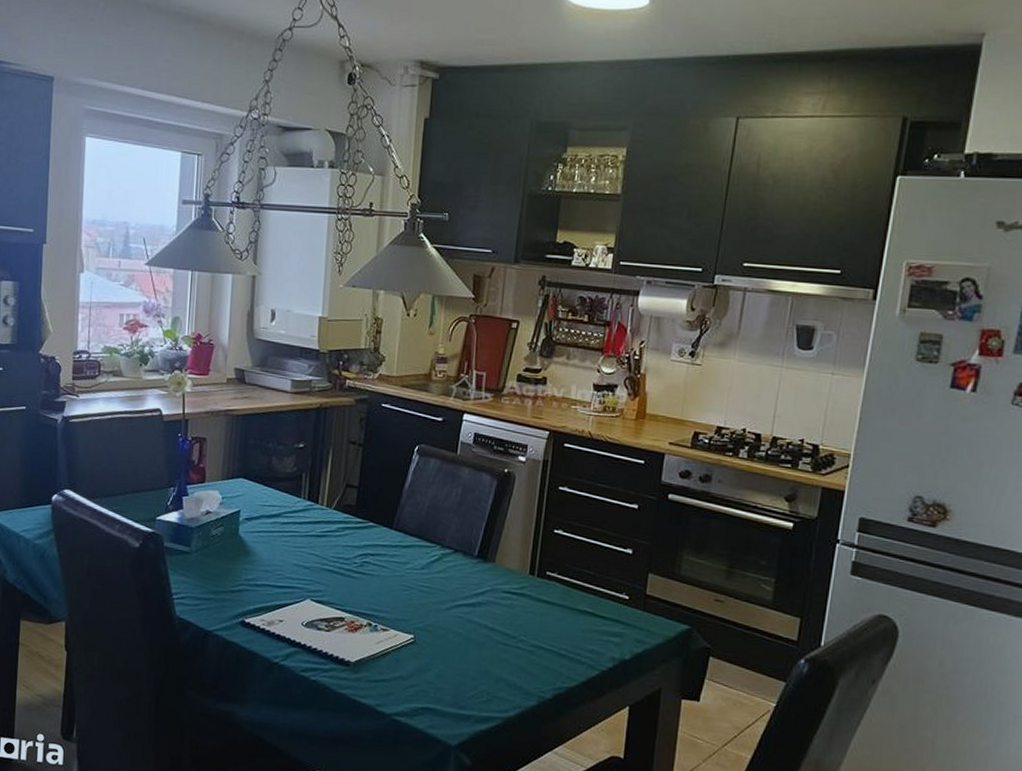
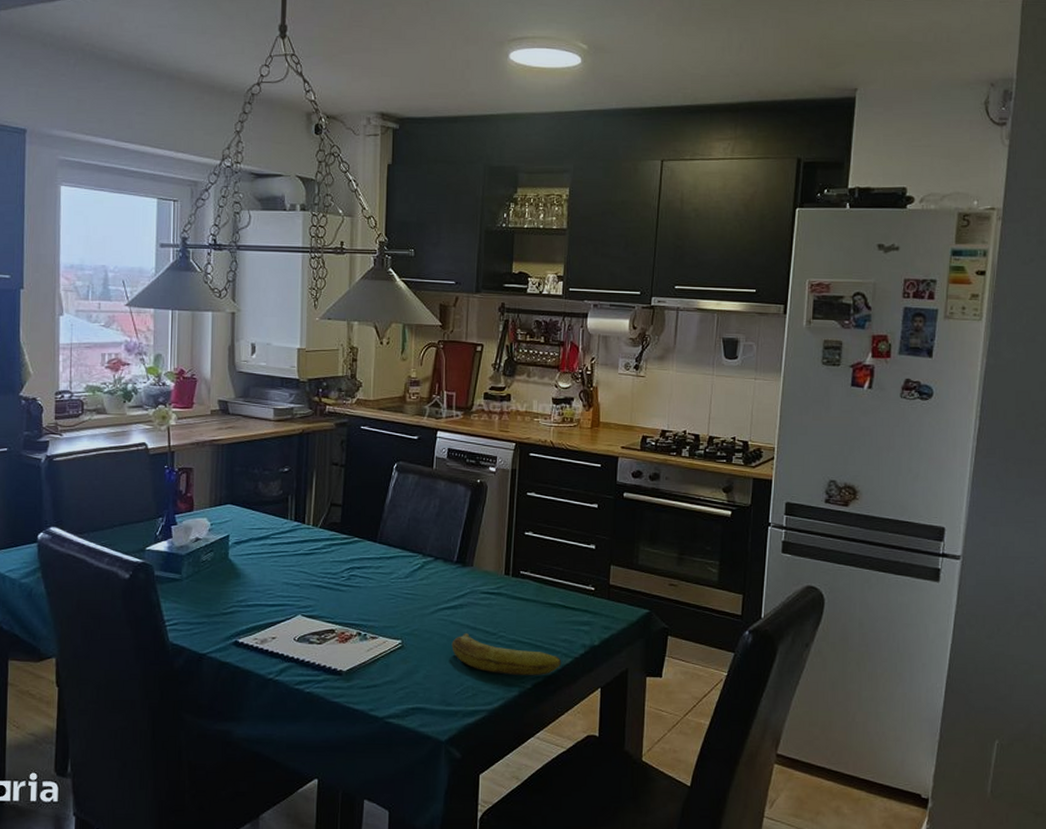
banana: none [467,633,587,687] -> present [451,633,562,676]

